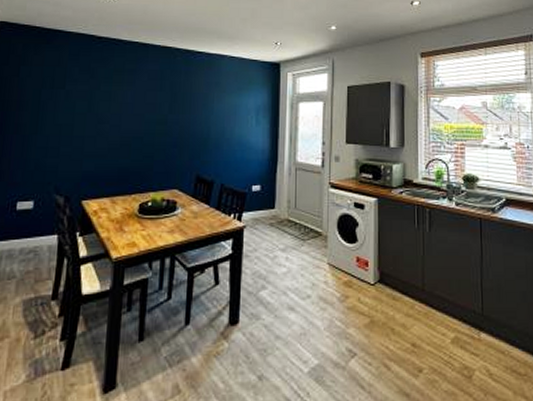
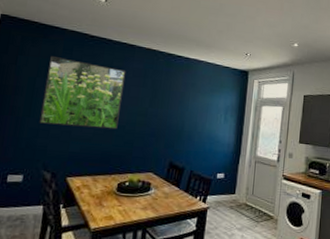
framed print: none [47,63,140,142] -> present [39,55,126,130]

